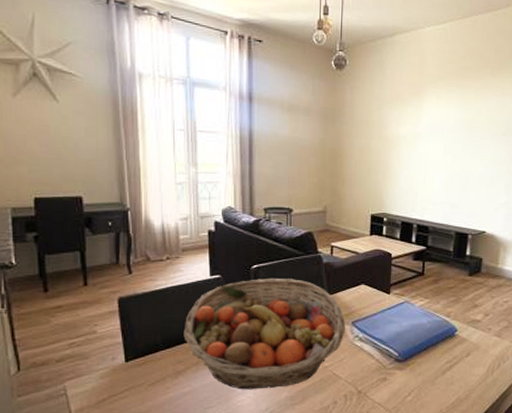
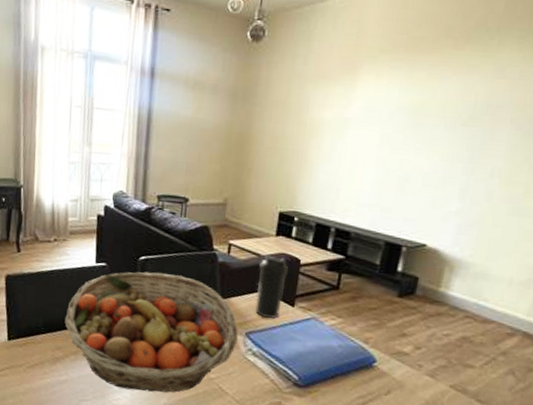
water bottle: none [357,252,382,307] -> present [255,254,288,320]

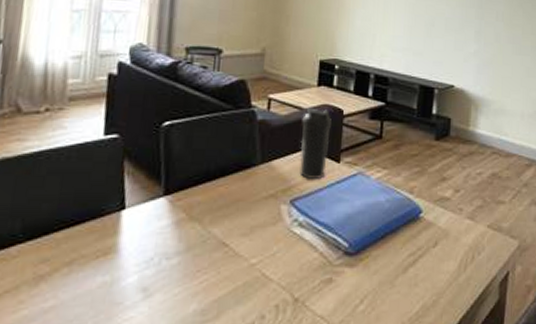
fruit basket: present [64,271,238,393] -> none [55,140,282,302]

